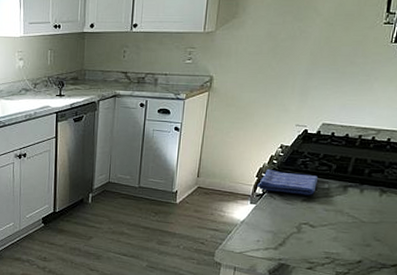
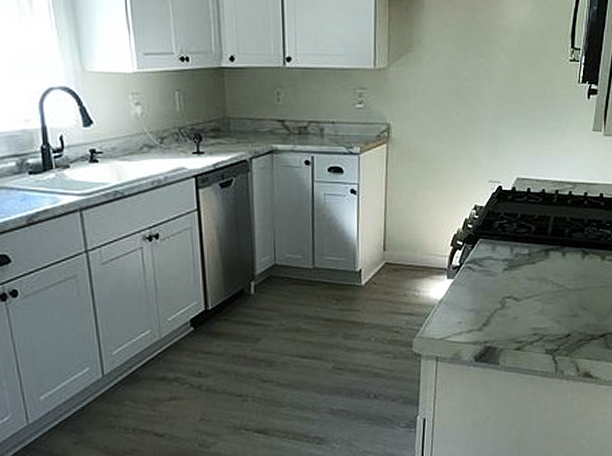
dish towel: present [257,168,318,195] -> none [453,235,517,264]

